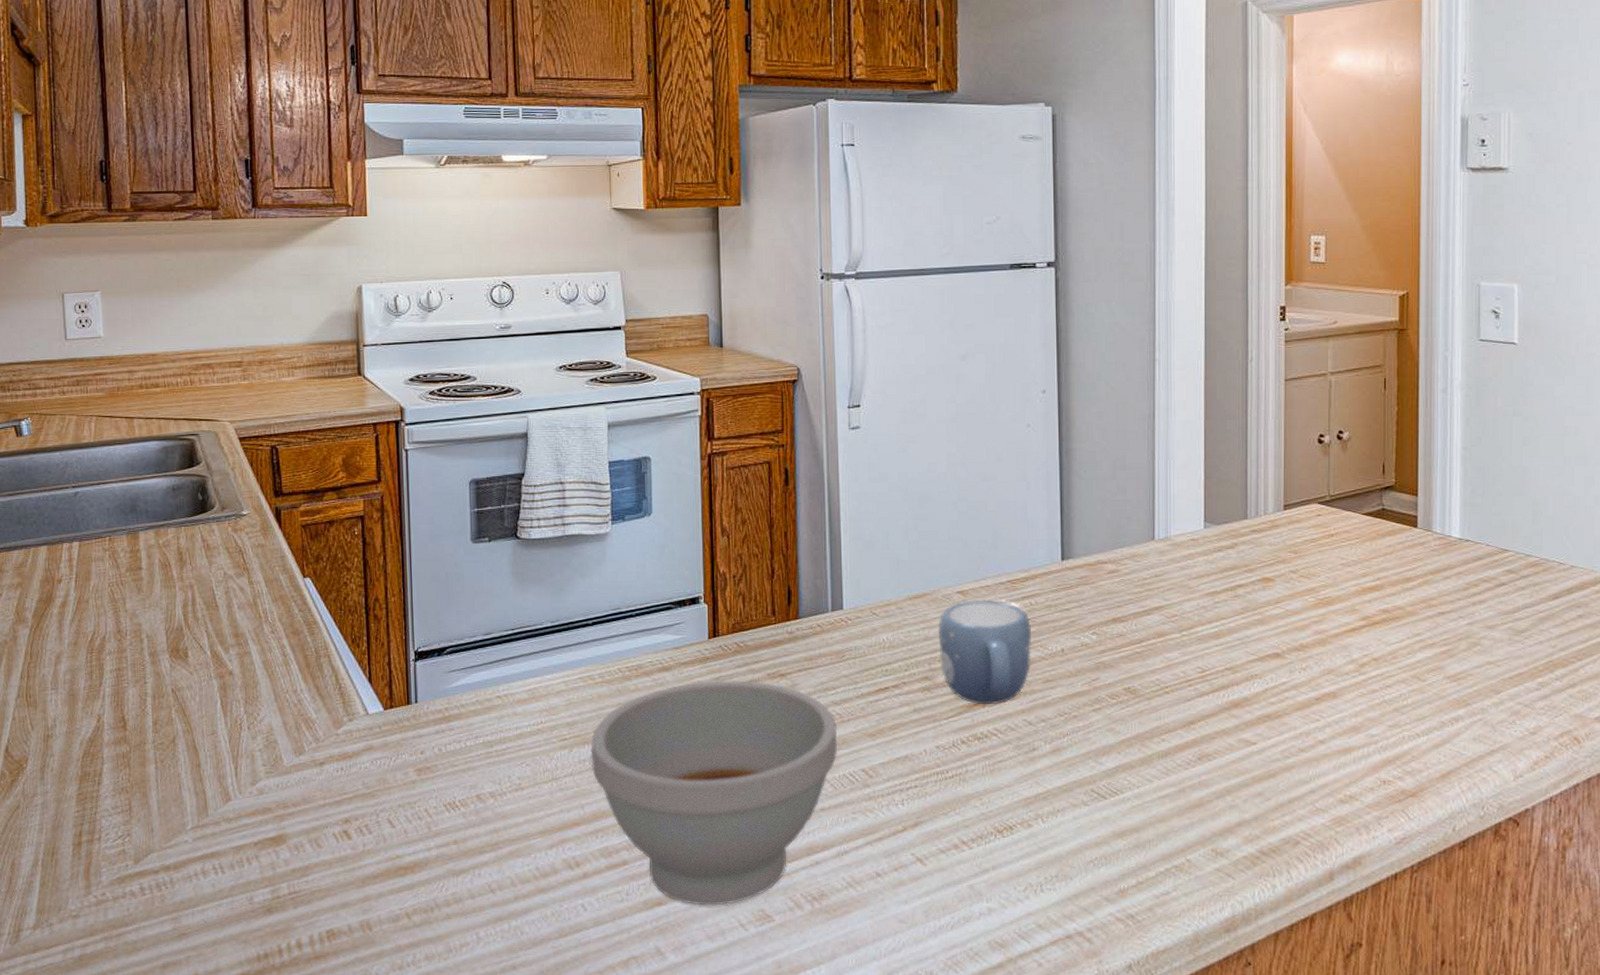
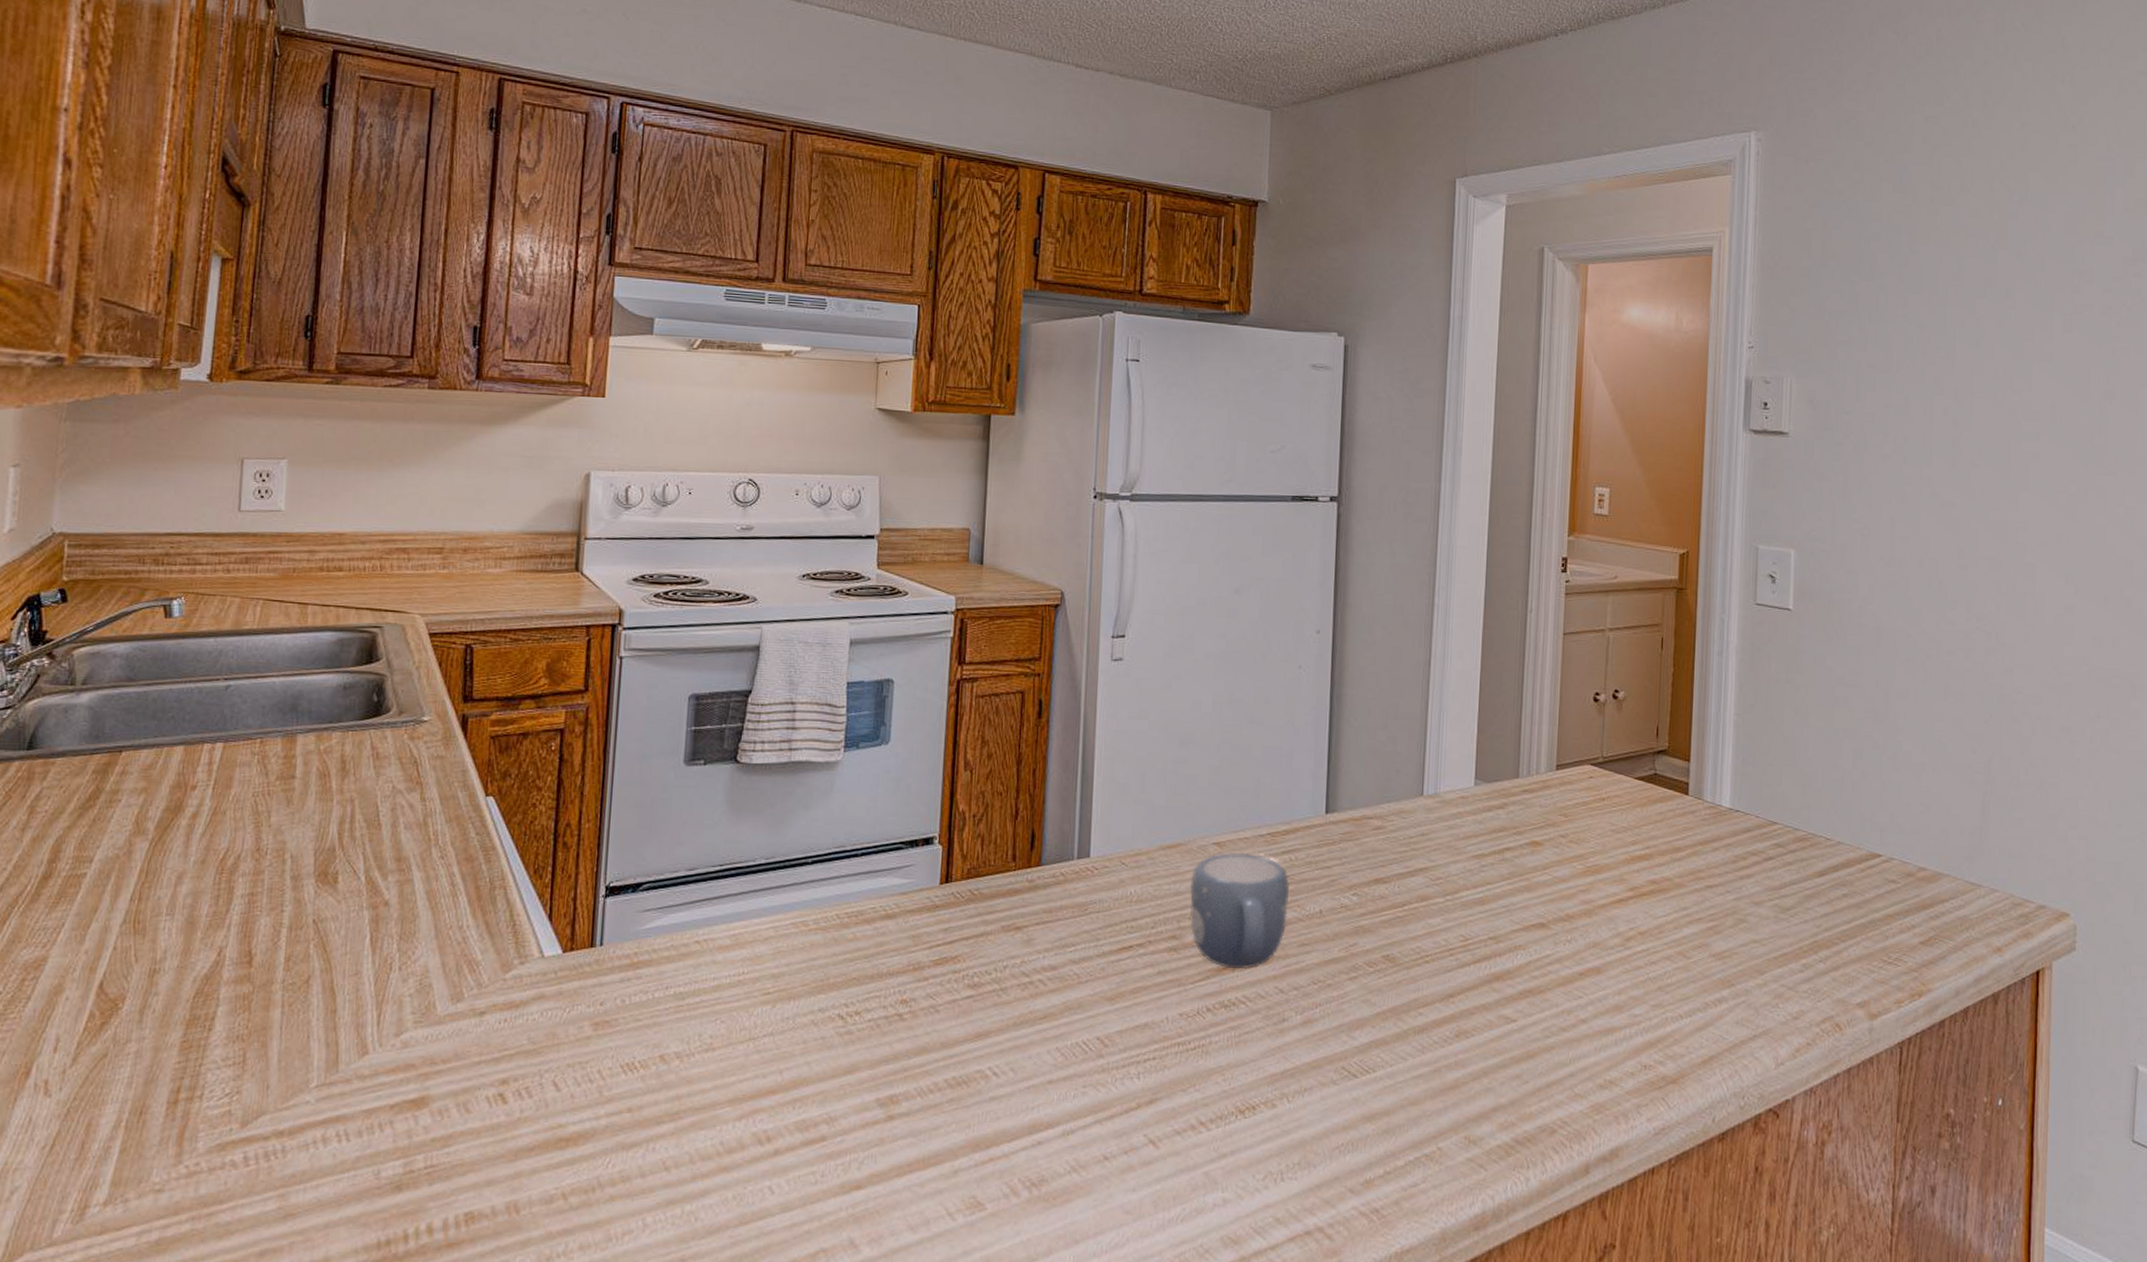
bowl: present [590,681,838,906] -> none [795,932,1074,1191]

